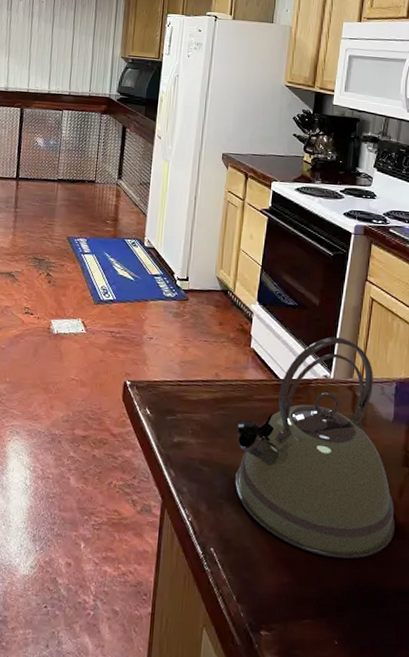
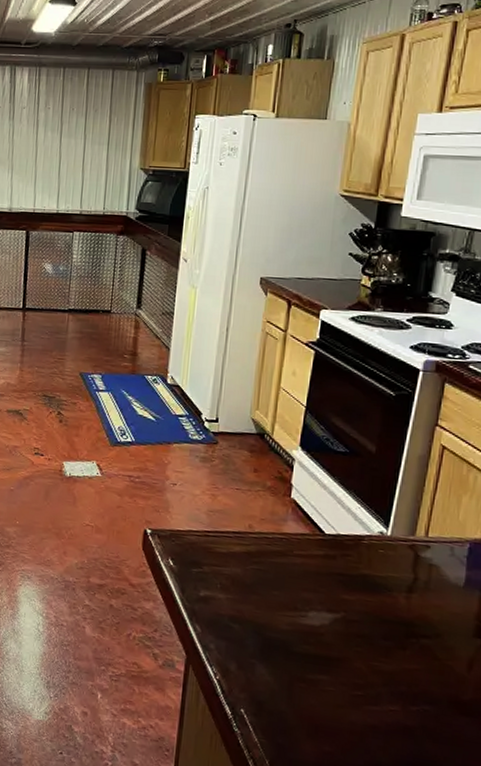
kettle: present [235,336,395,559] -> none [270,488,461,734]

